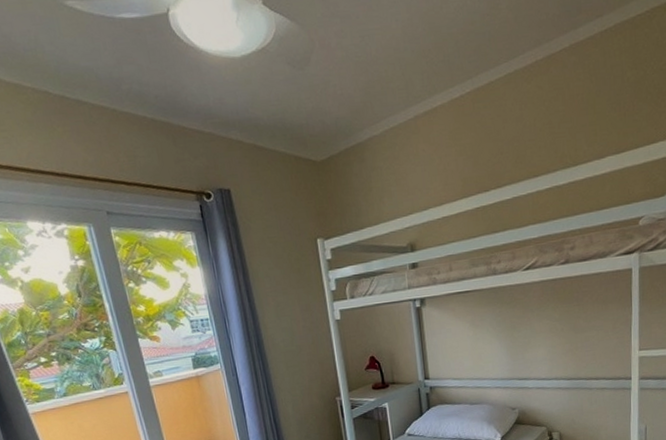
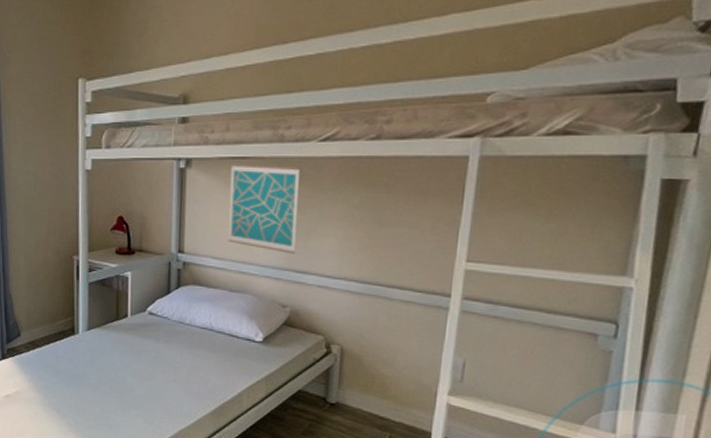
wall art: none [457,293,517,366] -> present [227,164,301,254]

